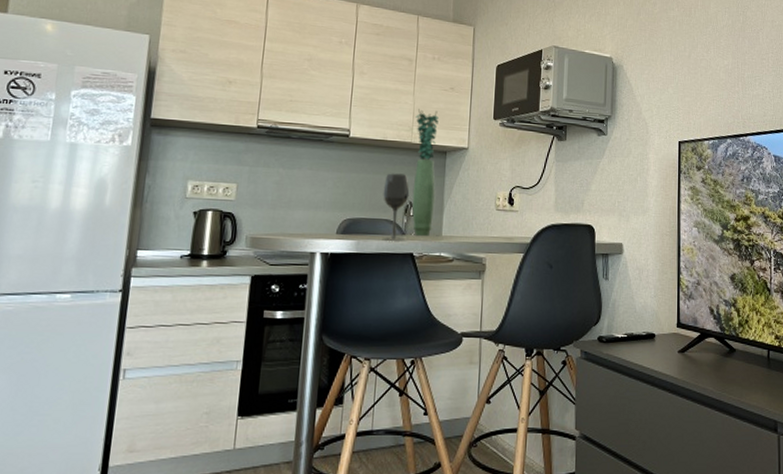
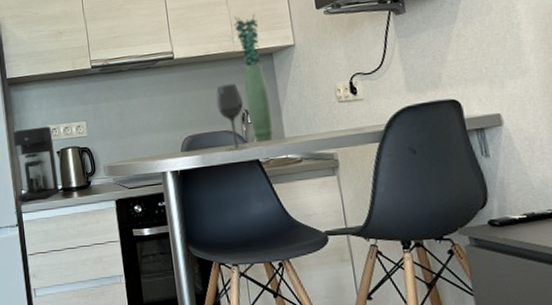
coffee maker: none [129,179,193,264] -> present [13,126,60,202]

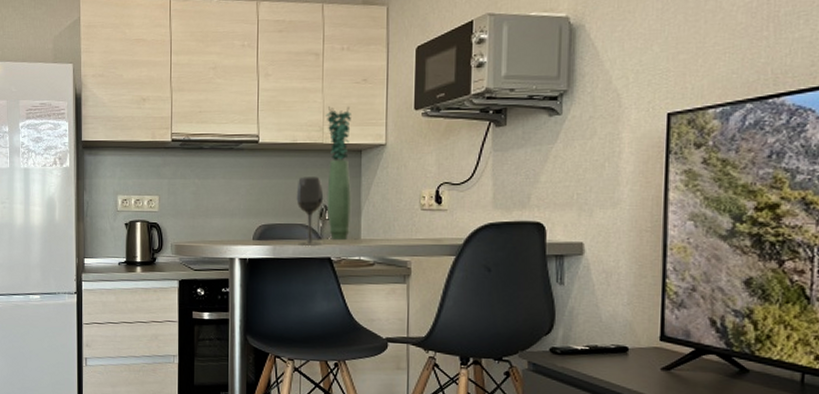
coffee maker: present [13,126,60,202] -> none [79,195,123,270]

